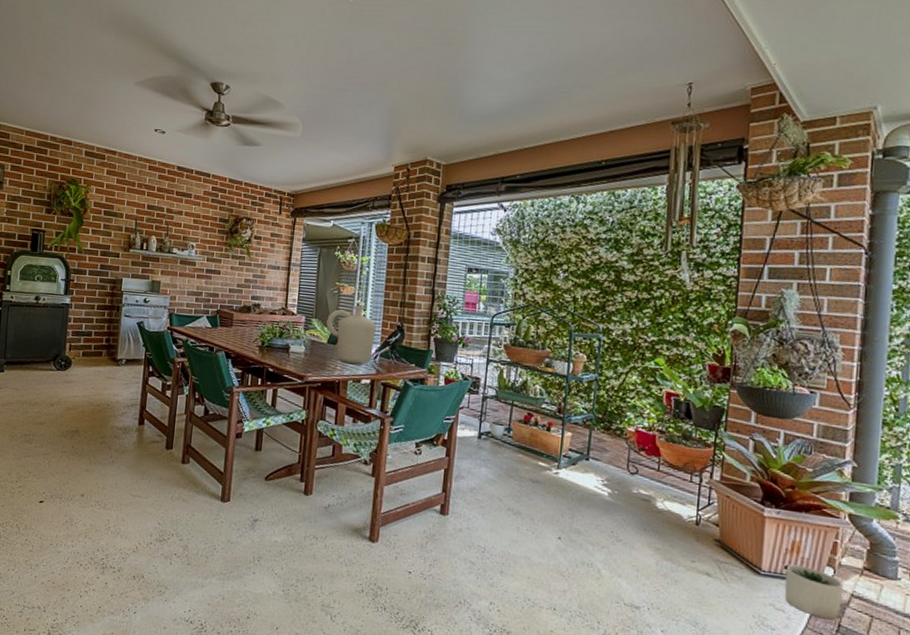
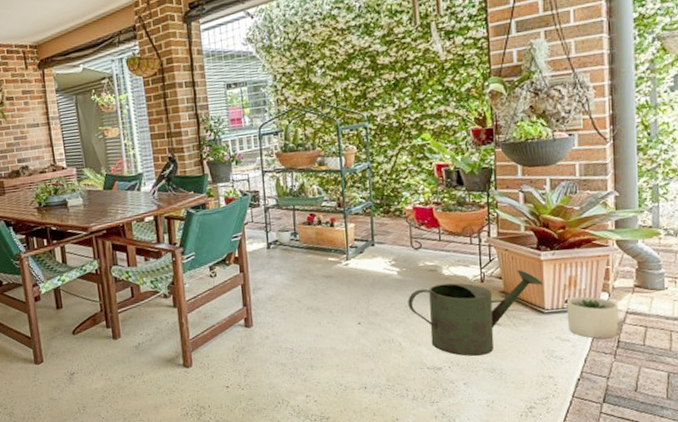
water jug: present [326,306,377,365] -> none [98,145,150,206]
watering can: none [614,516,763,605] -> present [408,270,543,356]

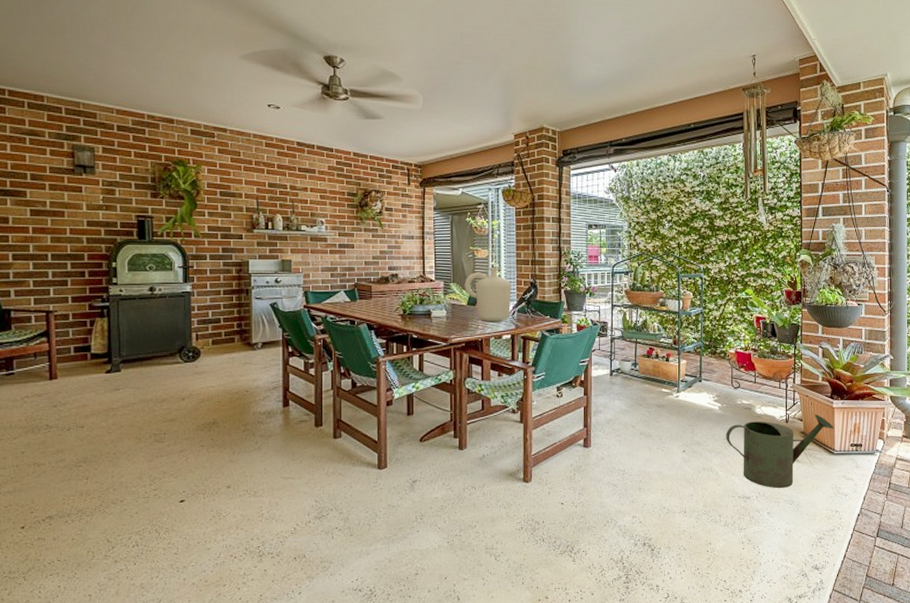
water jug: none [98,145,150,206] -> present [465,267,512,323]
planter: present [566,296,619,339] -> none [851,442,891,480]

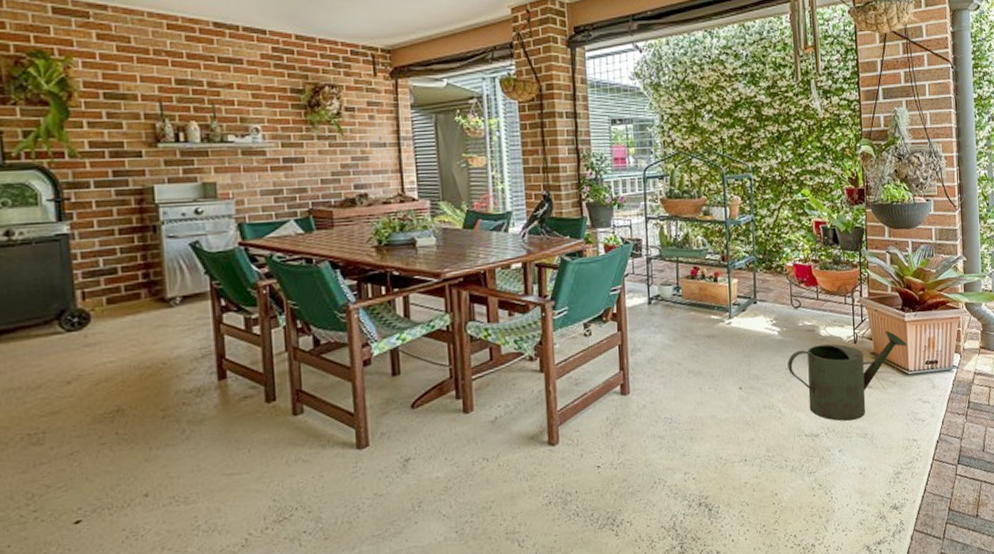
water jug: present [465,267,512,323] -> none [458,178,520,249]

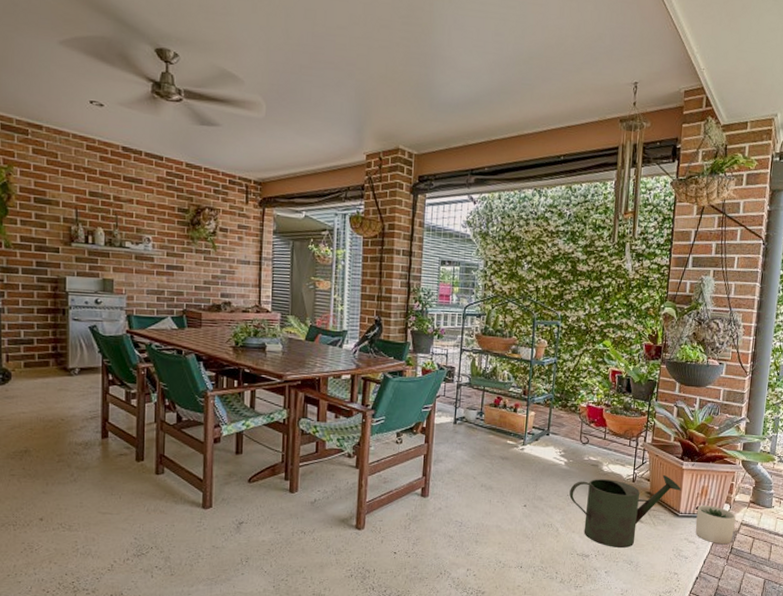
planter: none [926,358,969,400] -> present [695,505,736,545]

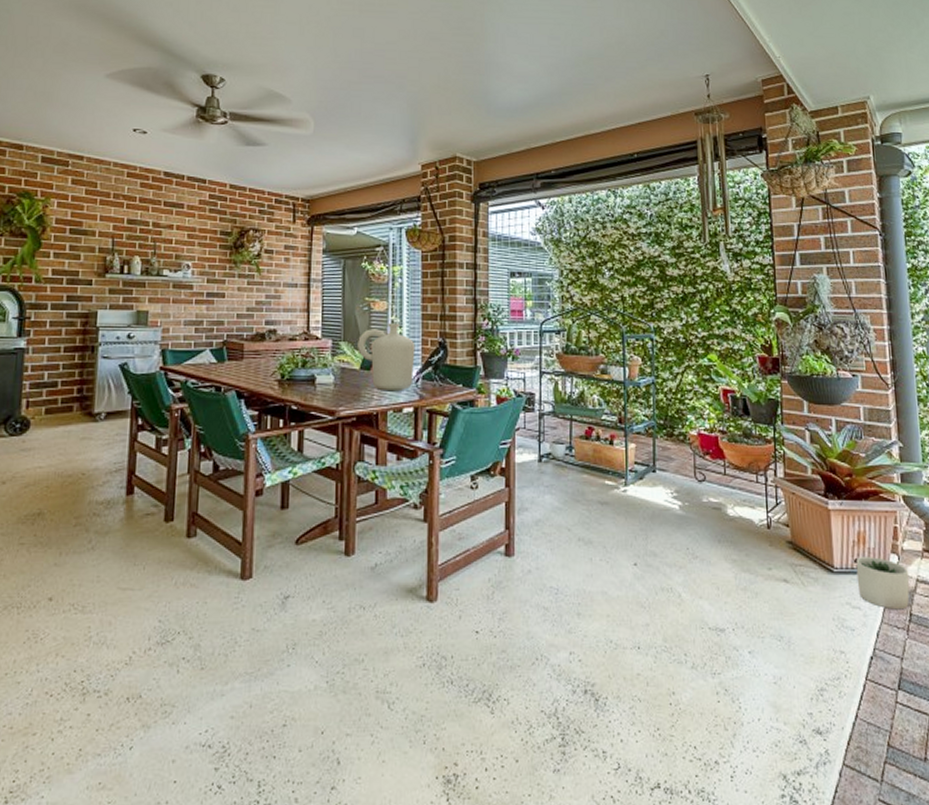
water jug: none [303,301,355,361] -> present [358,323,416,392]
watering can: present [569,475,681,548] -> none [689,519,831,617]

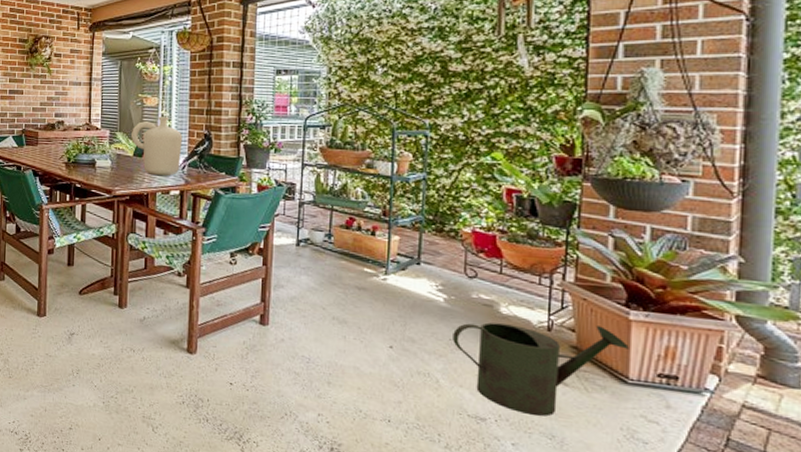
watering can: none [689,519,831,617] -> present [453,322,629,417]
planter: present [855,557,910,610] -> none [658,372,733,434]

